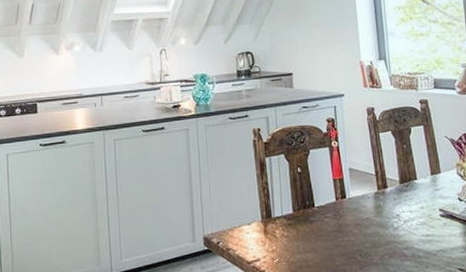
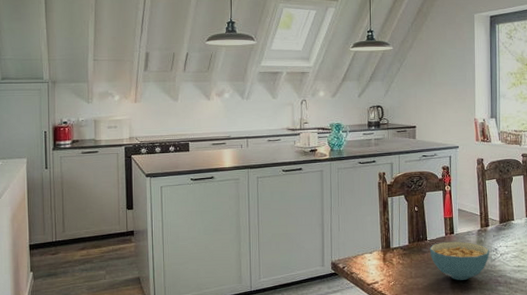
cereal bowl: none [318,207,391,255] -> present [429,241,490,280]

